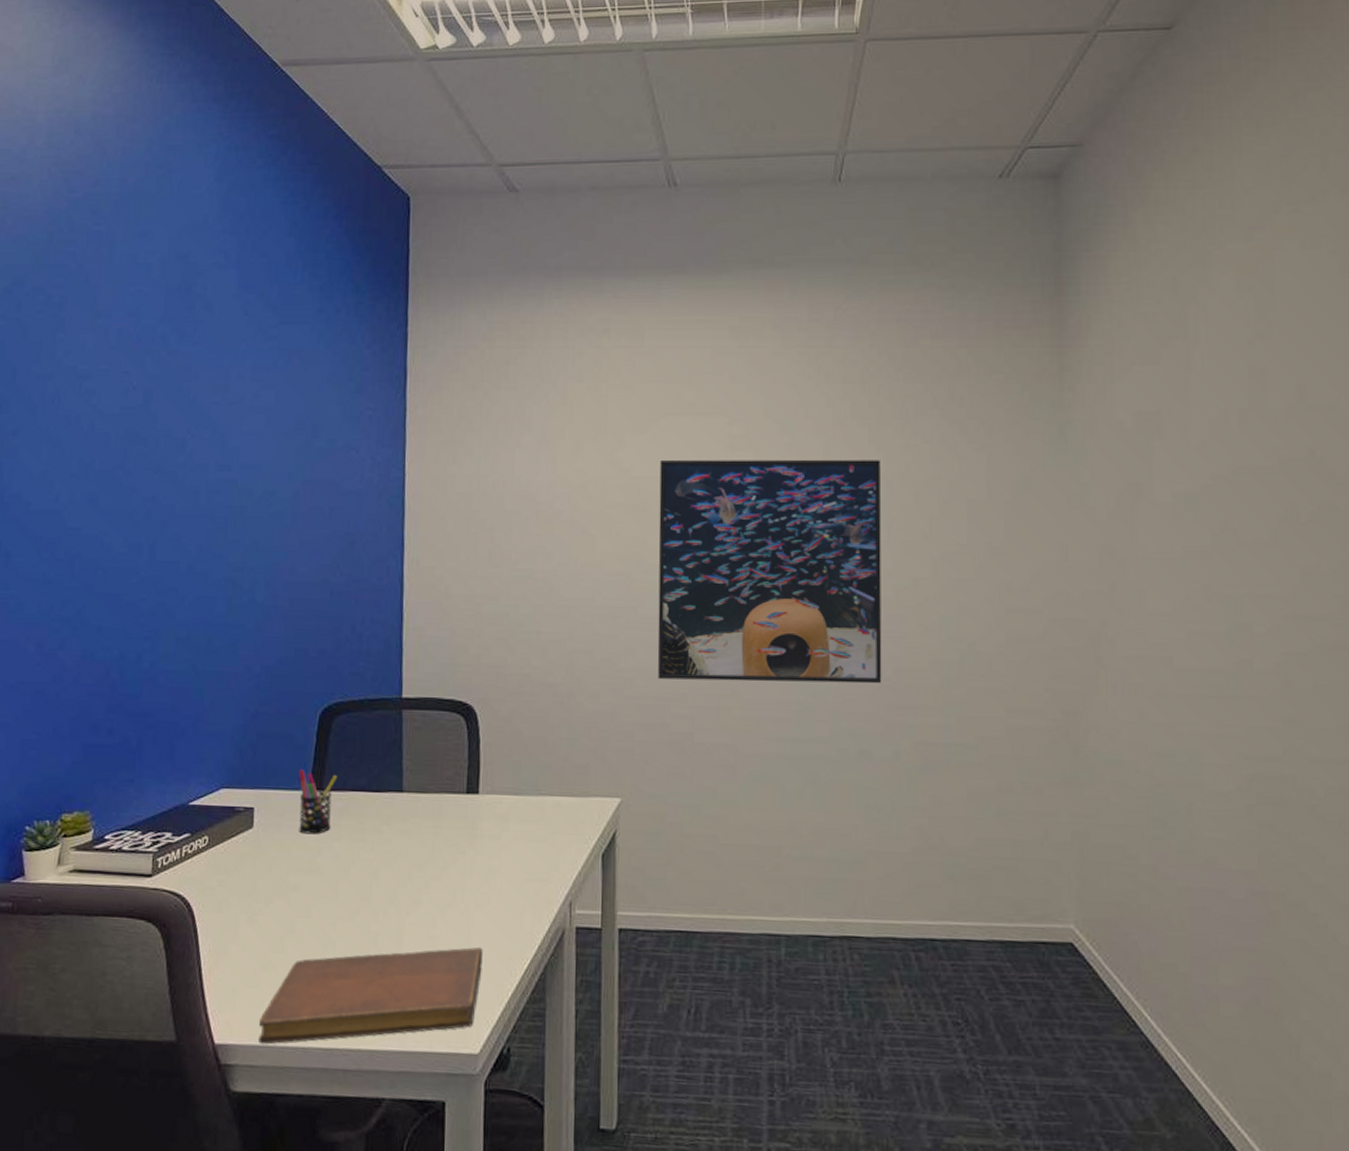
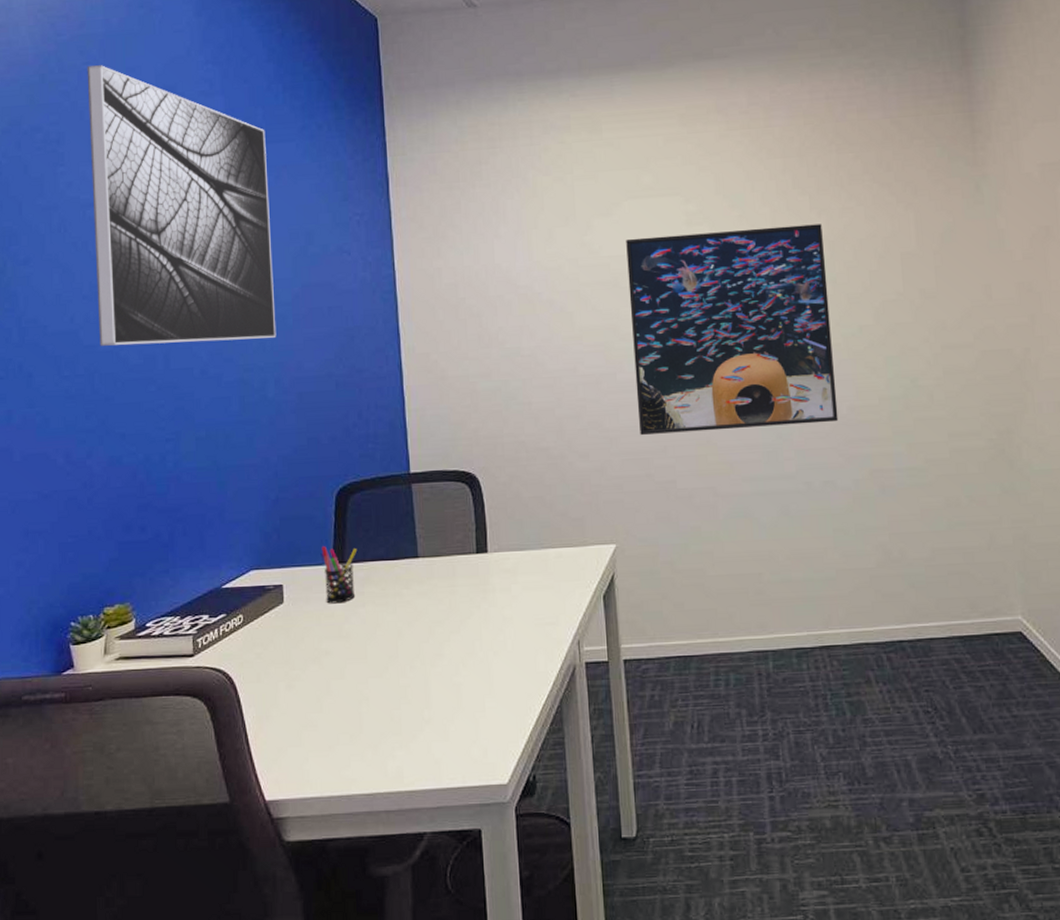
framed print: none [83,227,280,537] -> present [87,65,277,346]
notebook: present [258,947,483,1045] -> none [305,690,504,797]

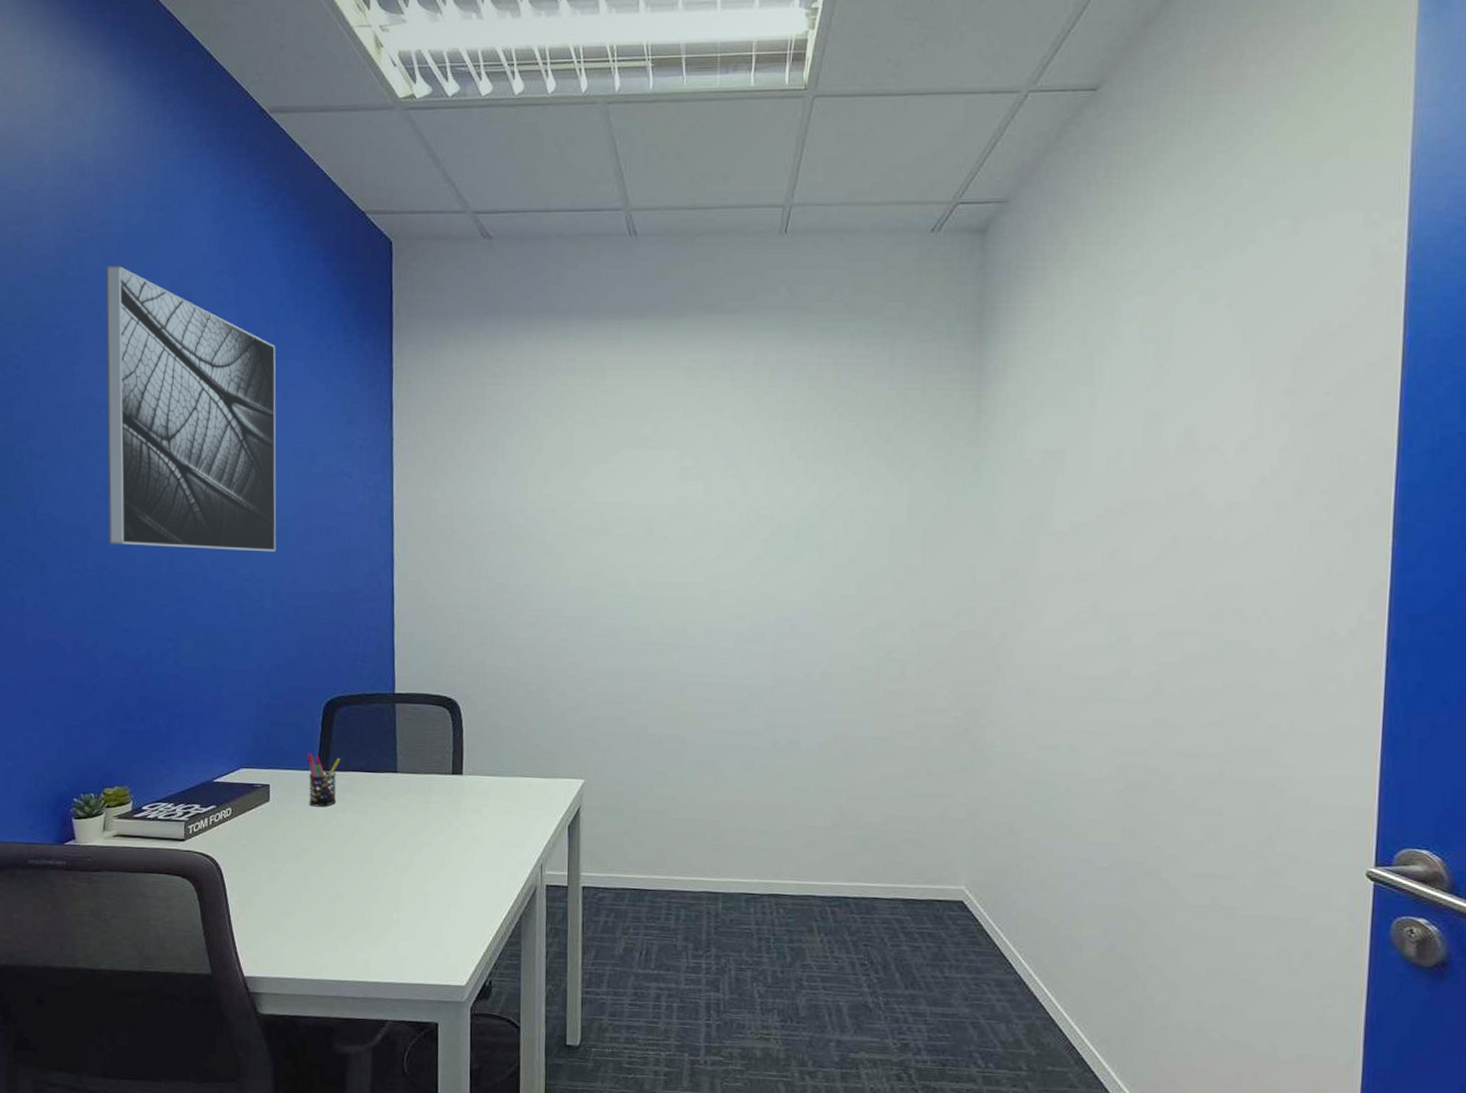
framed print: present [626,224,839,436] -> none [616,487,815,686]

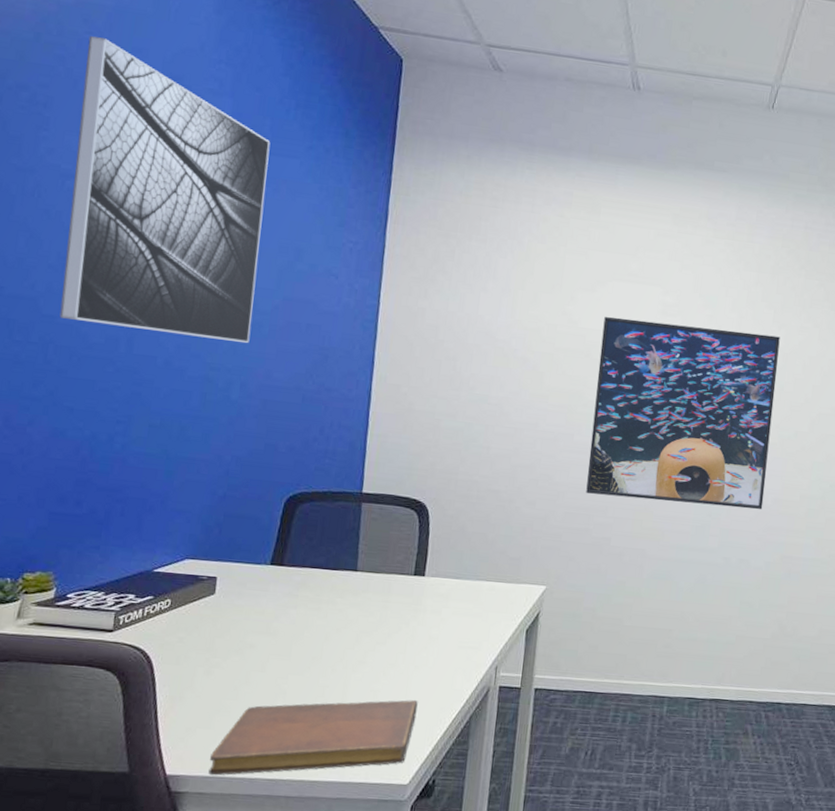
notebook: none [281,900,468,977] -> present [208,700,418,776]
pen holder: present [306,753,341,807] -> none [258,547,298,602]
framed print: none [616,487,815,686] -> present [586,316,780,510]

